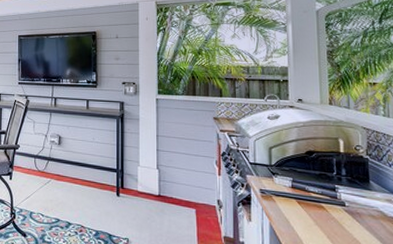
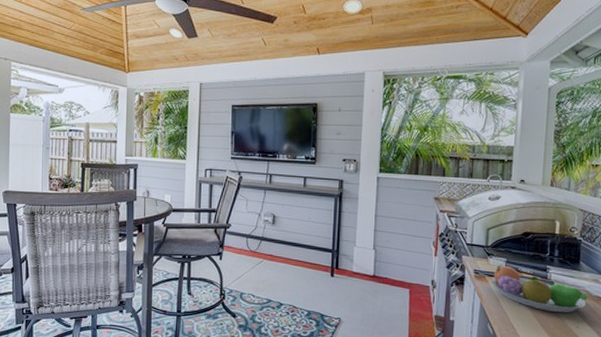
fruit bowl: none [278,184,383,235] -> present [491,265,587,313]

